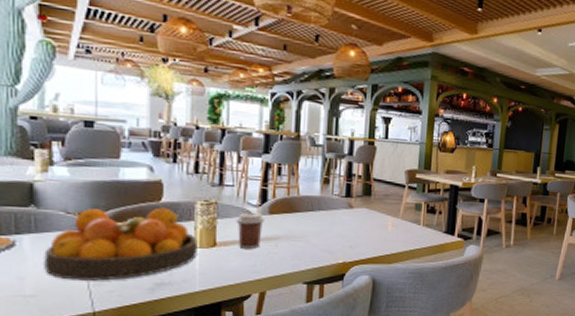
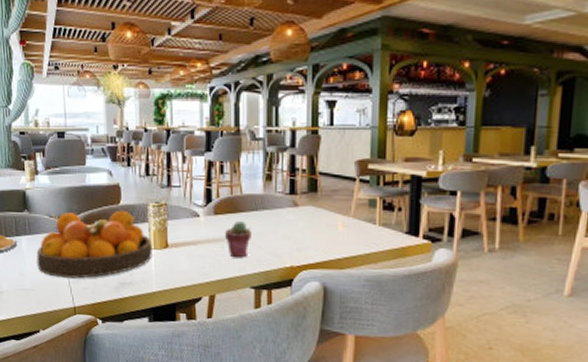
coffee cup: present [236,212,264,249] -> none [185,212,210,251]
potted succulent: none [278,221,307,256] -> present [224,221,252,258]

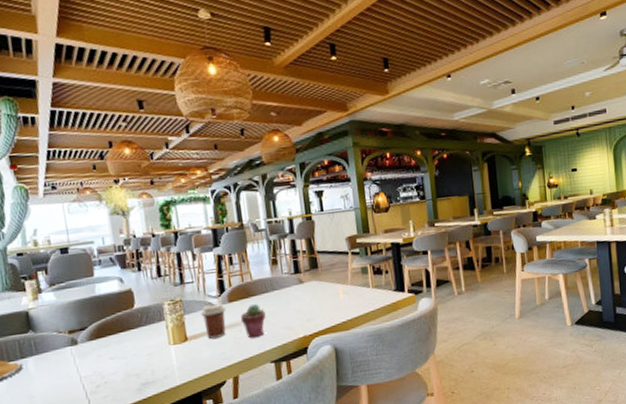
fruit bowl: present [36,210,152,279] -> none [46,313,173,392]
coffee cup: none [185,212,210,251] -> present [201,303,226,339]

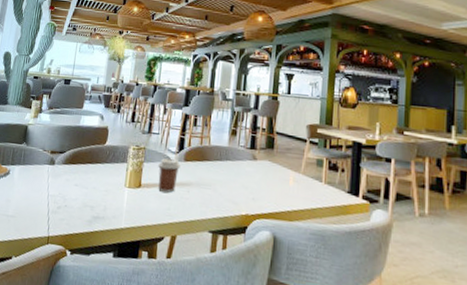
potted succulent: present [240,304,266,339] -> none [190,169,215,203]

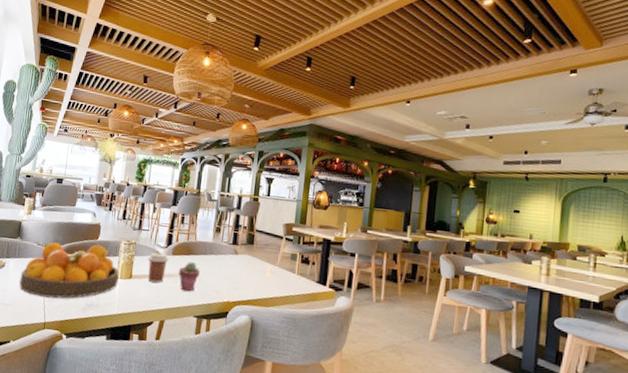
fruit bowl: none [23,148,128,210] -> present [19,242,119,299]
potted succulent: none [190,169,215,203] -> present [178,262,200,292]

